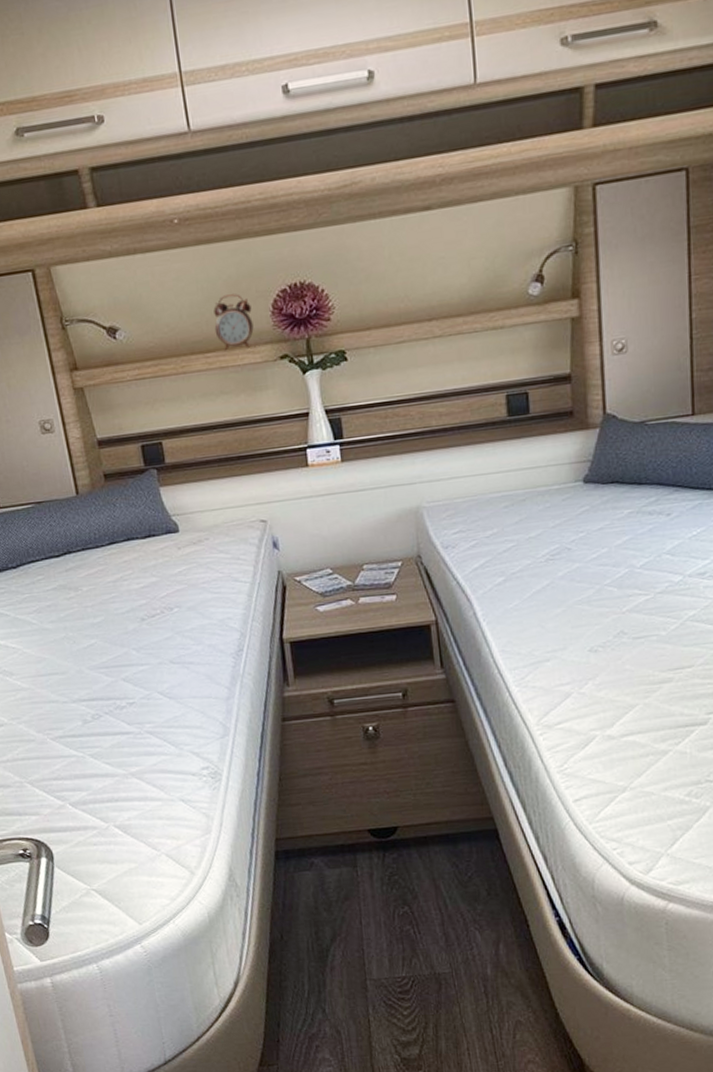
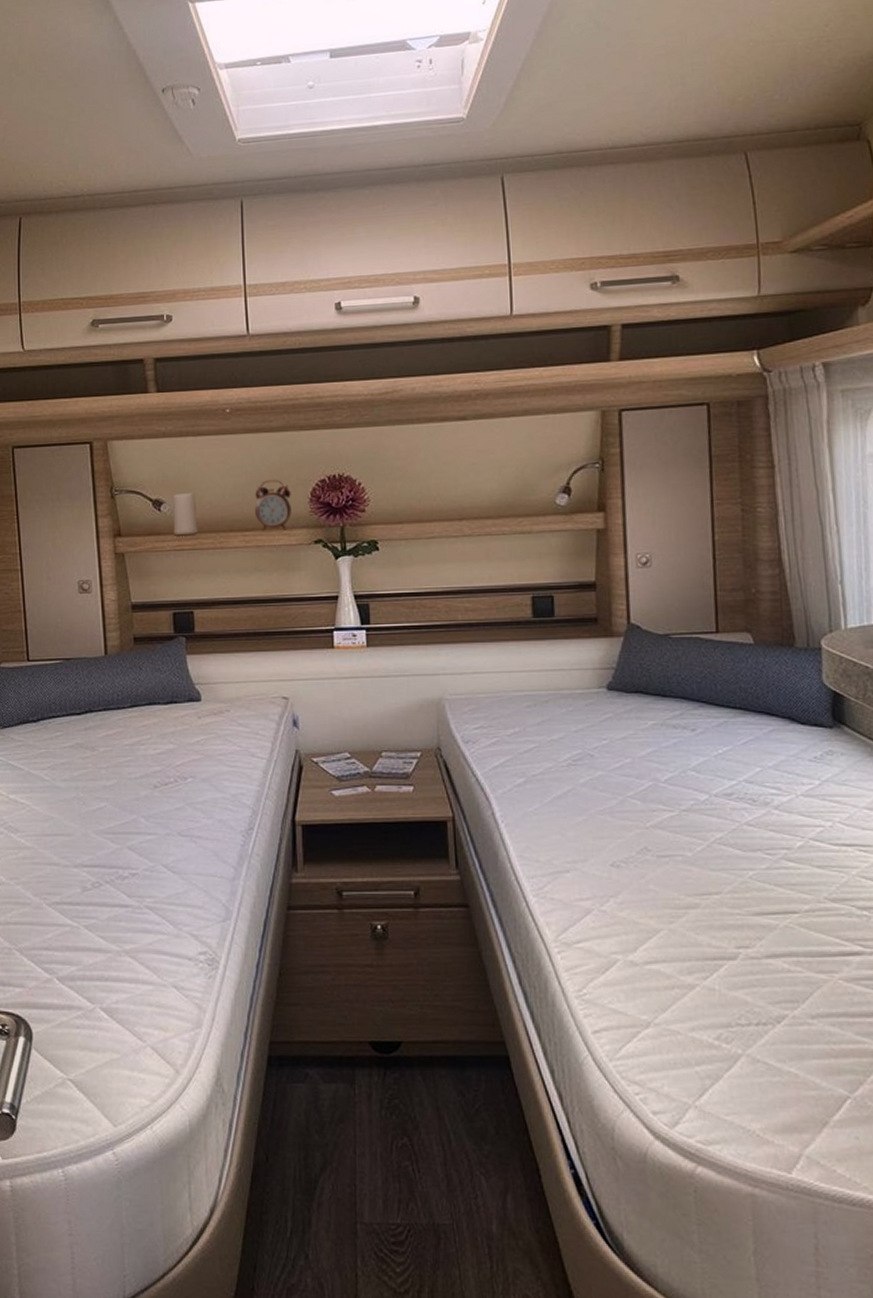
candle: none [127,315,158,365] -> present [173,492,198,536]

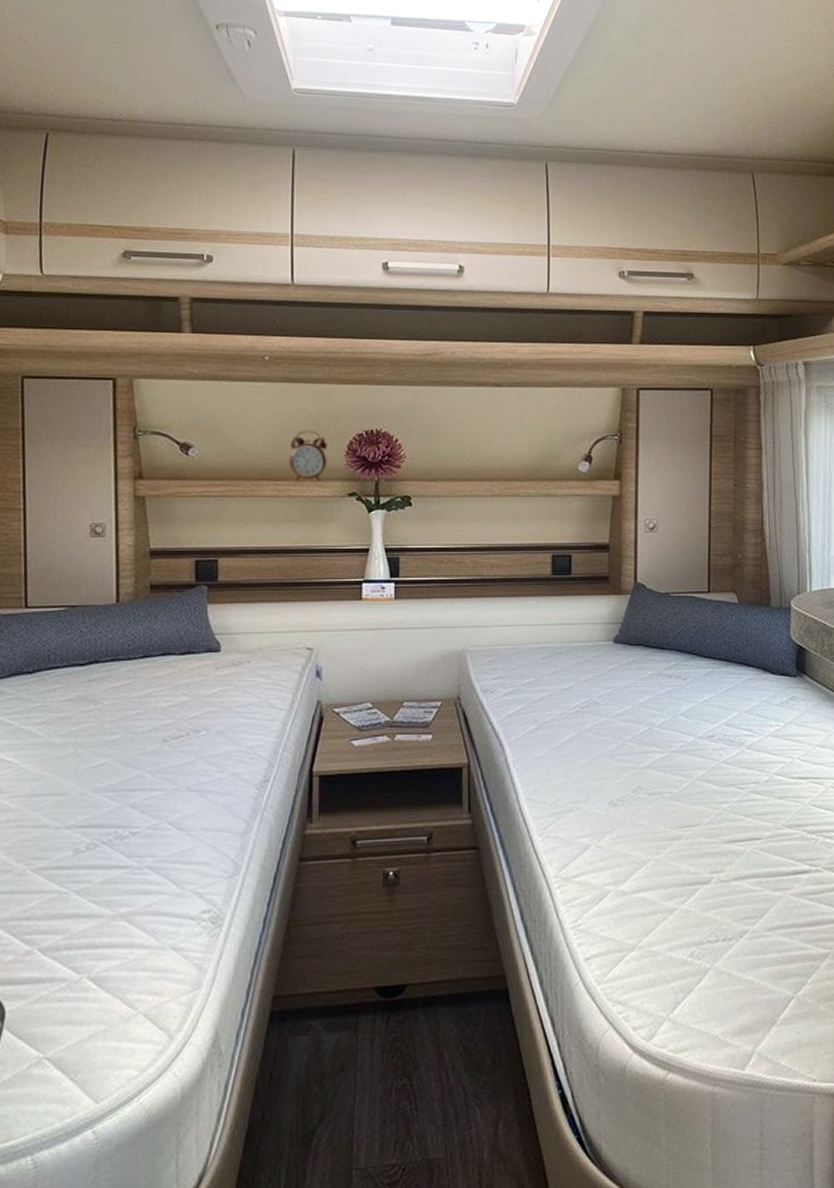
candle: present [173,492,198,536] -> none [201,437,228,482]

